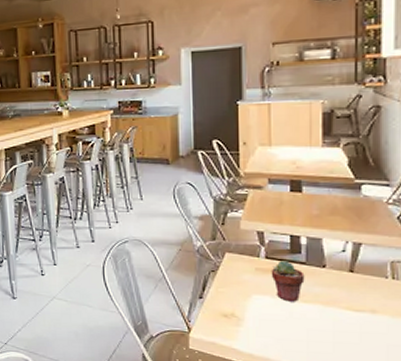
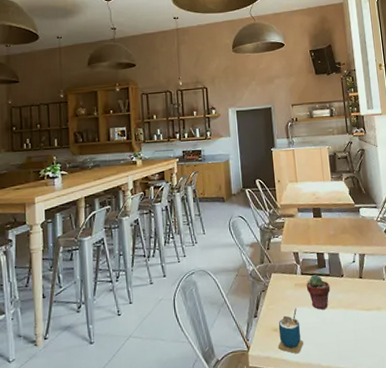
cup: none [226,295,262,345] -> present [278,308,304,354]

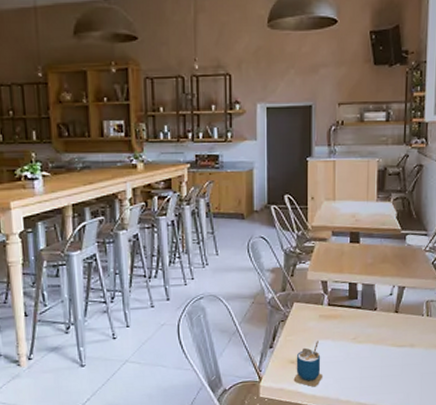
potted succulent: present [306,275,330,310] -> none [332,306,360,344]

